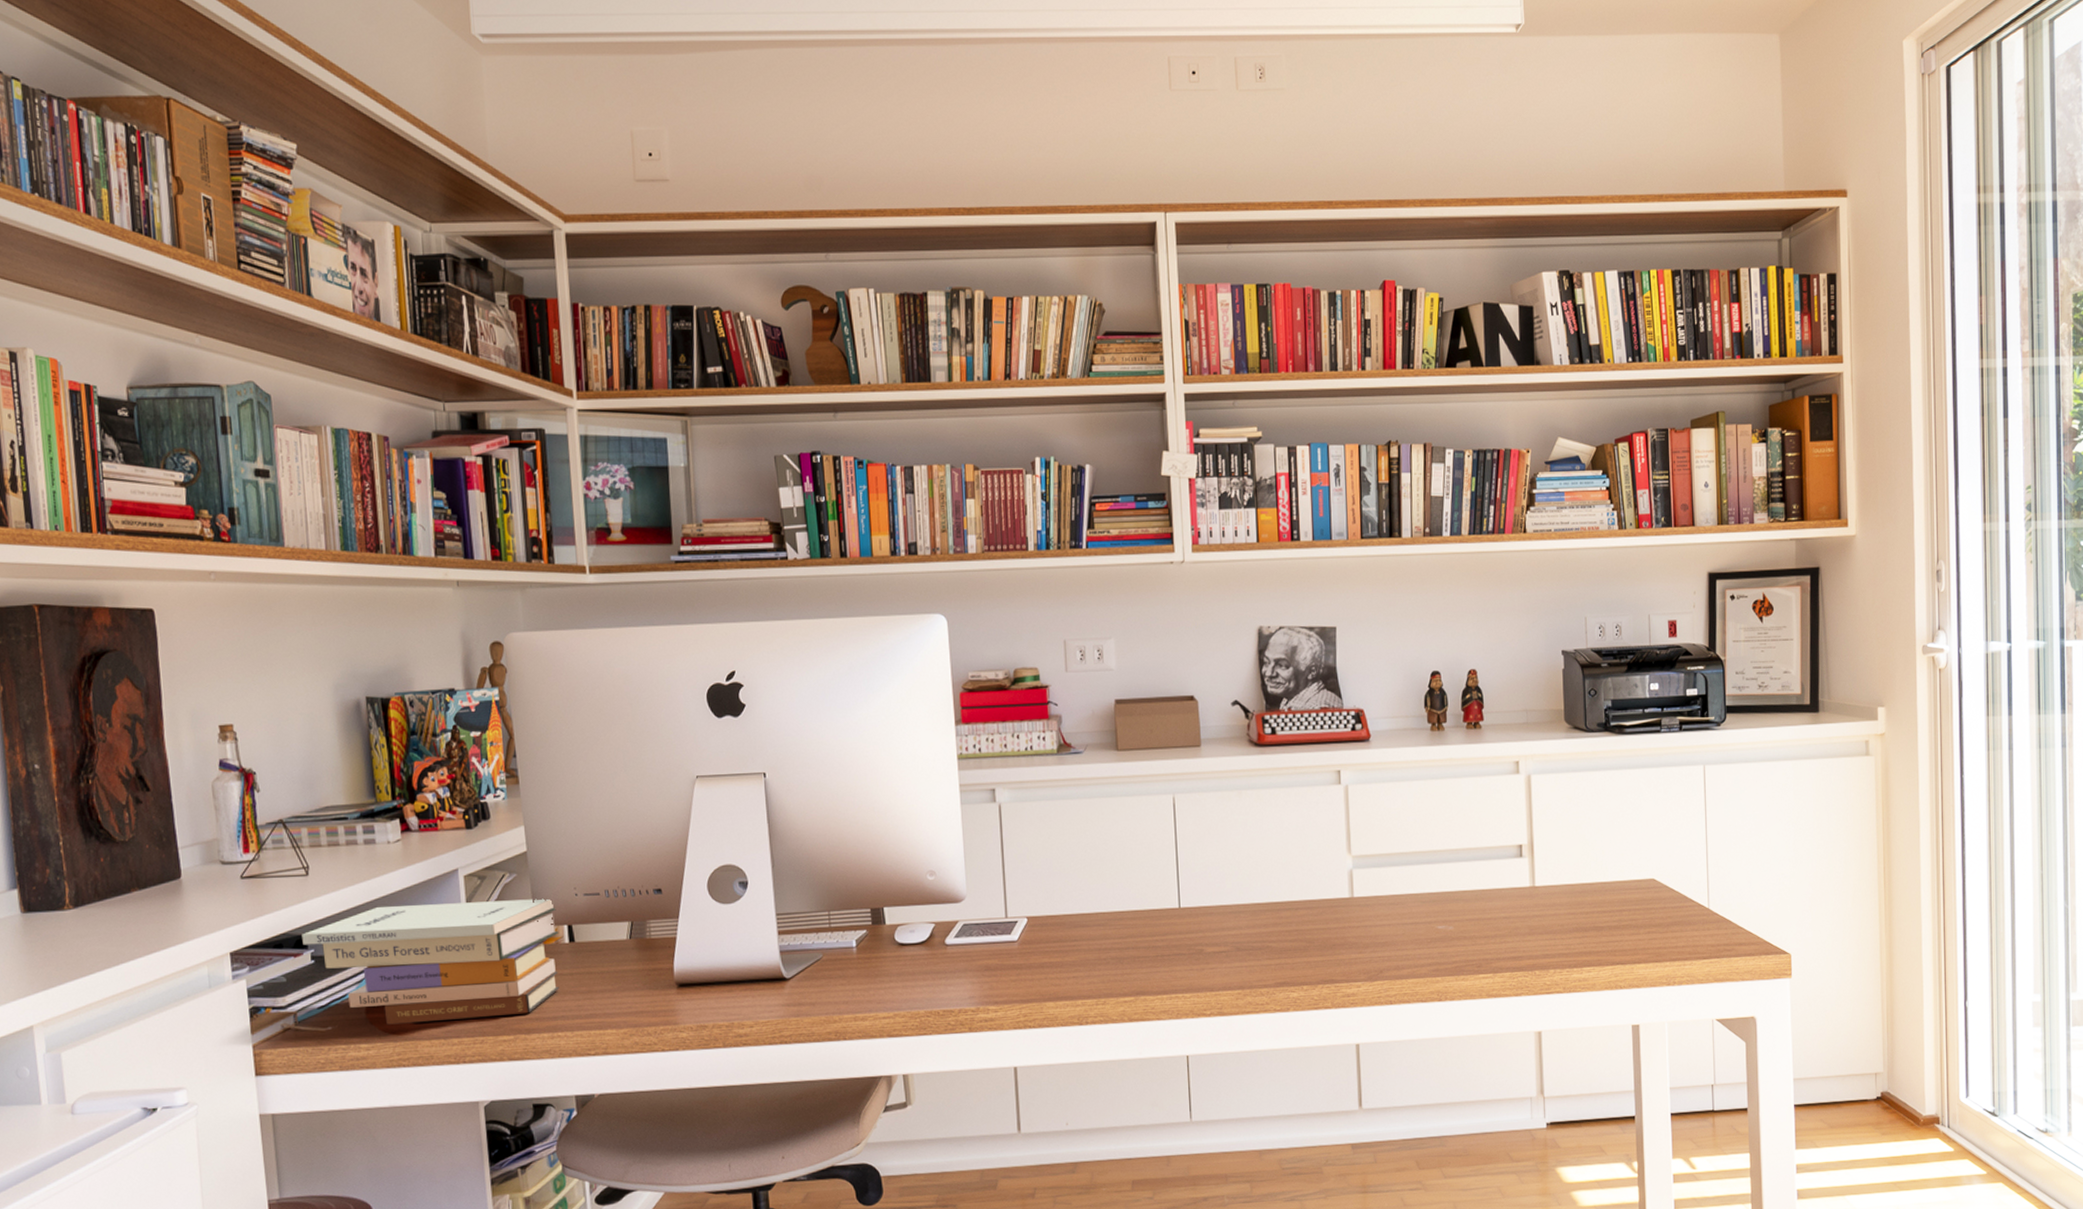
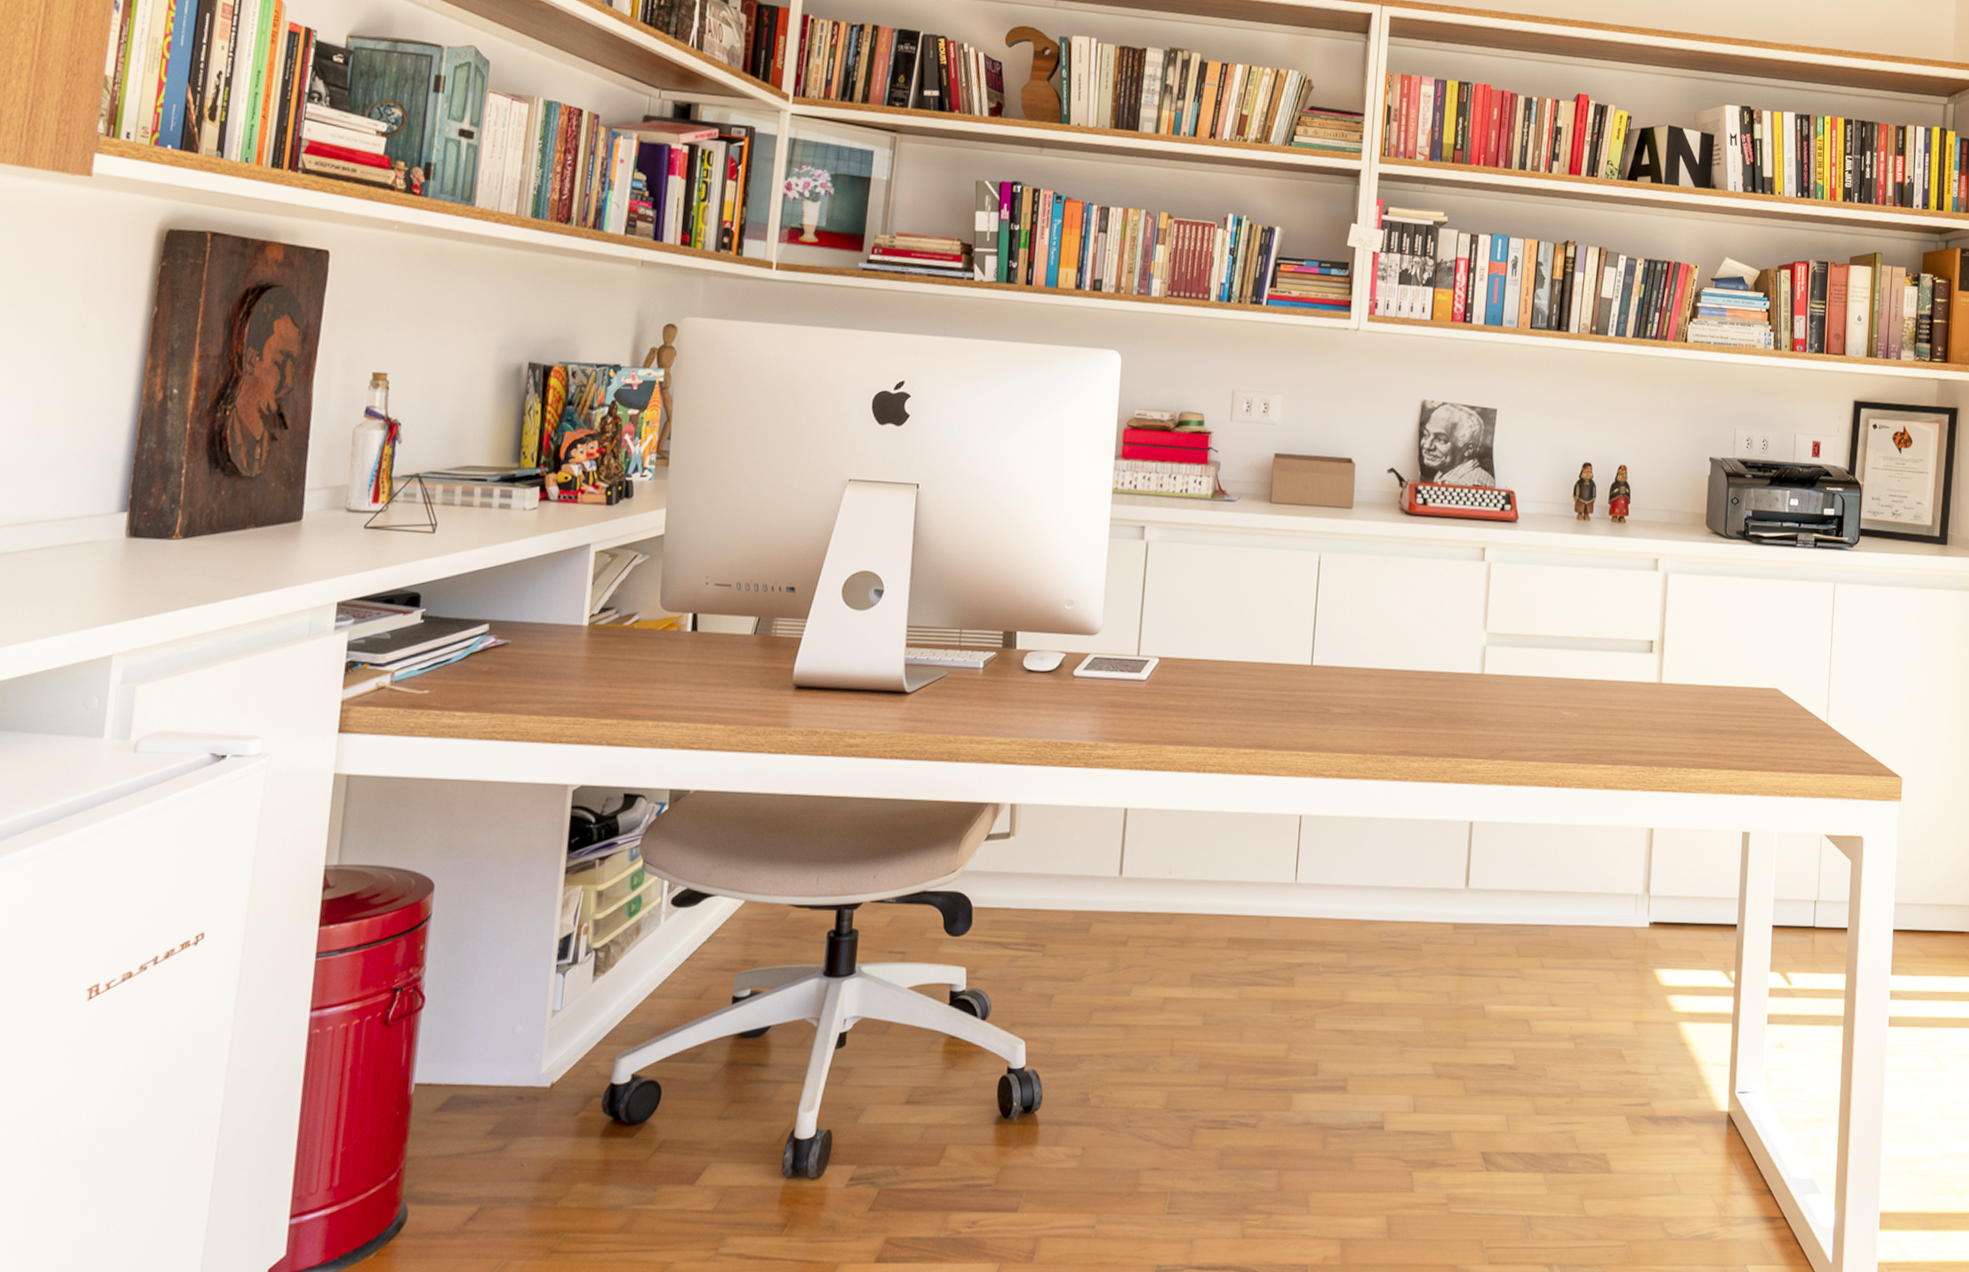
books: present [302,898,560,1025] -> none [415,572,684,699]

